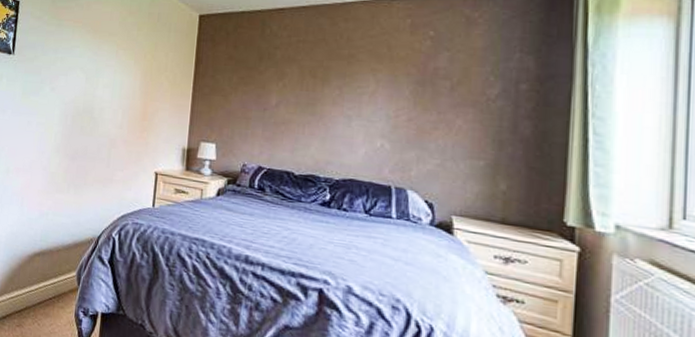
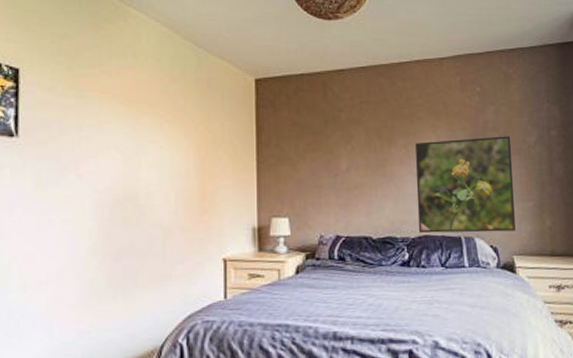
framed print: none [343,84,466,190] -> present [414,136,516,233]

